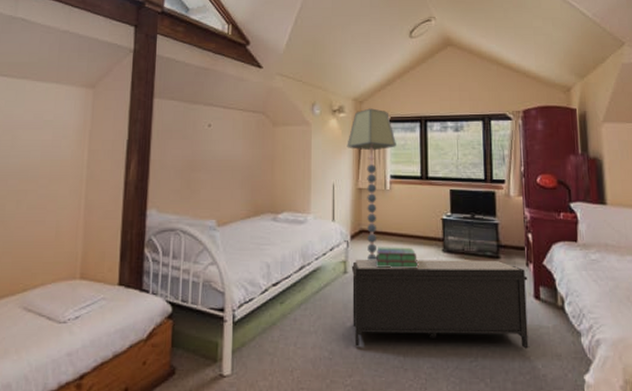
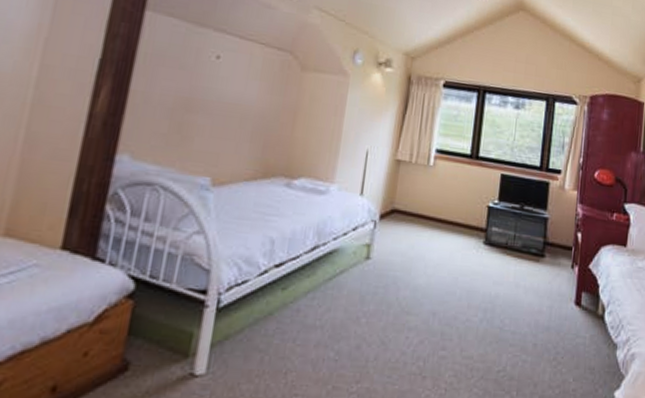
floor lamp: present [347,108,396,261] -> none [389,67,448,248]
bench: present [351,259,529,349] -> none [368,243,571,360]
stack of books: present [375,247,419,268] -> none [405,231,455,260]

